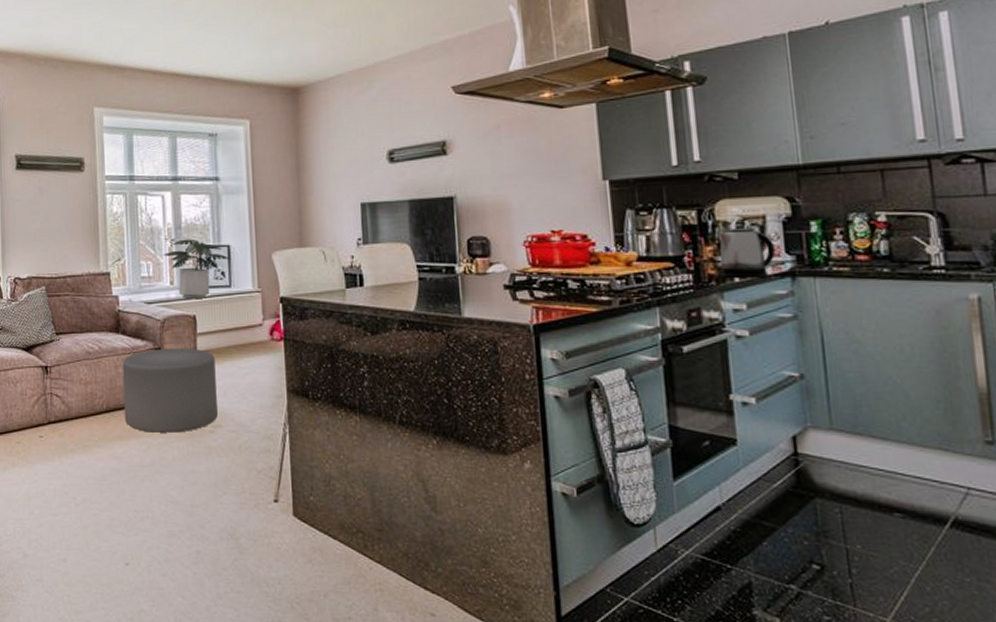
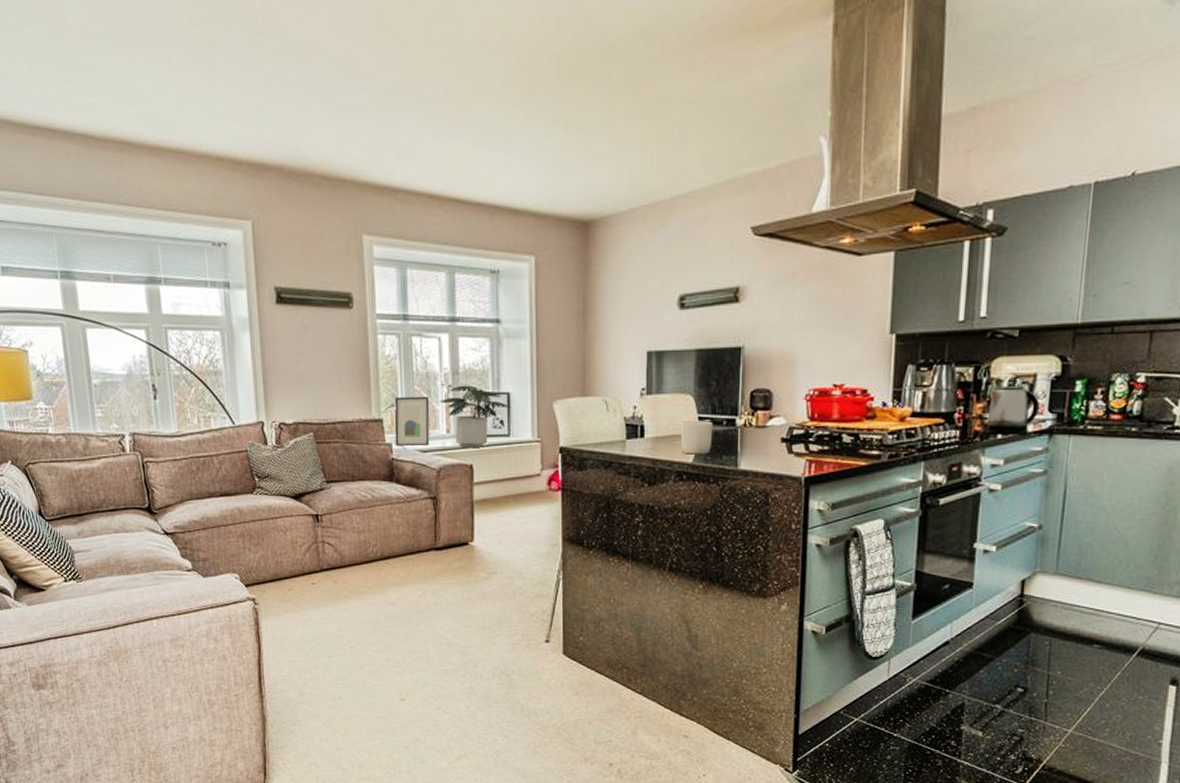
picture frame: none [121,250,155,299] -> present [394,396,430,447]
pouf: present [122,348,218,433] -> none [396,497,493,579]
mug: none [399,269,433,303] -> present [680,421,713,455]

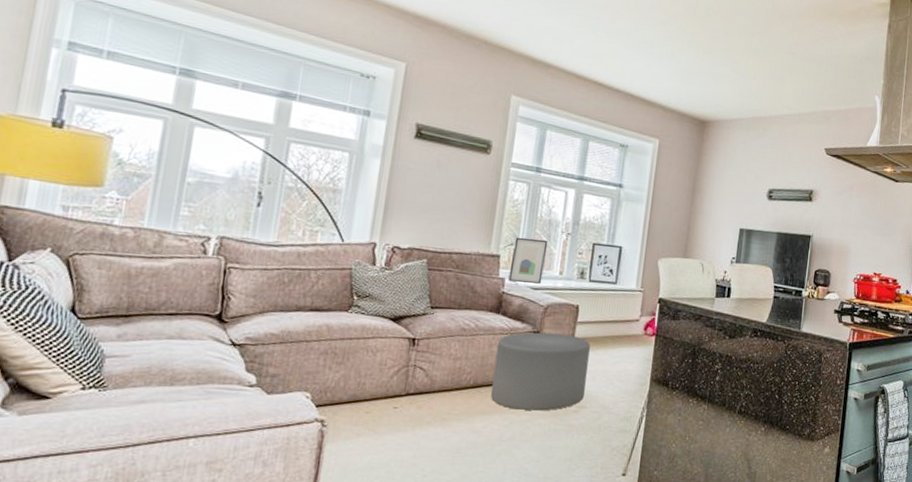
pouf: none [396,497,493,579] -> present [491,332,590,411]
potted plant: present [439,385,510,448] -> none [557,234,621,291]
mug: present [680,421,713,455] -> none [758,288,785,317]

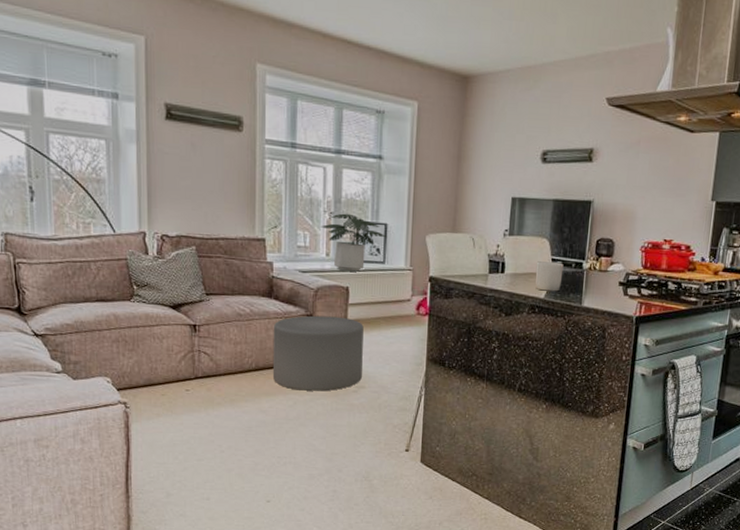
picture frame: present [508,237,548,284] -> none [276,219,312,267]
potted plant: none [557,234,621,291] -> present [321,213,387,272]
mug: none [758,288,785,317] -> present [535,261,564,292]

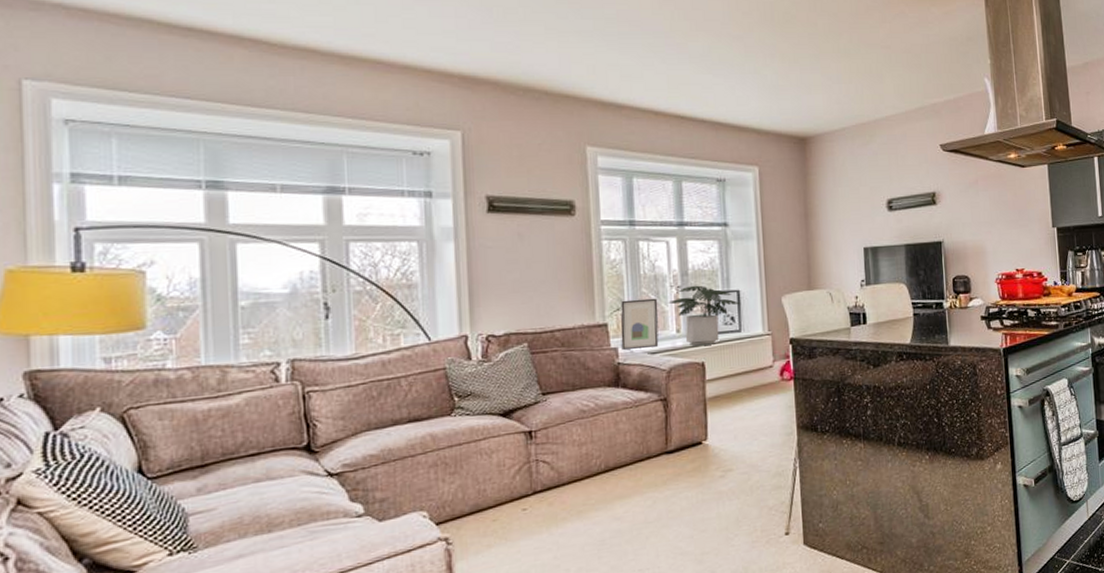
pouf: present [272,315,364,391] -> none [622,396,728,487]
picture frame: none [276,219,312,267] -> present [620,298,659,351]
mug: present [535,261,564,292] -> none [897,305,926,336]

